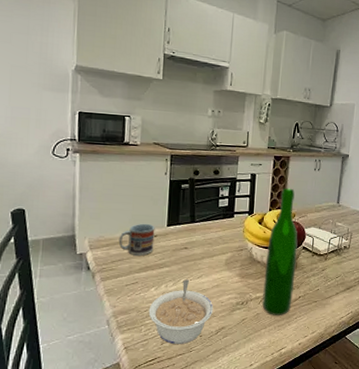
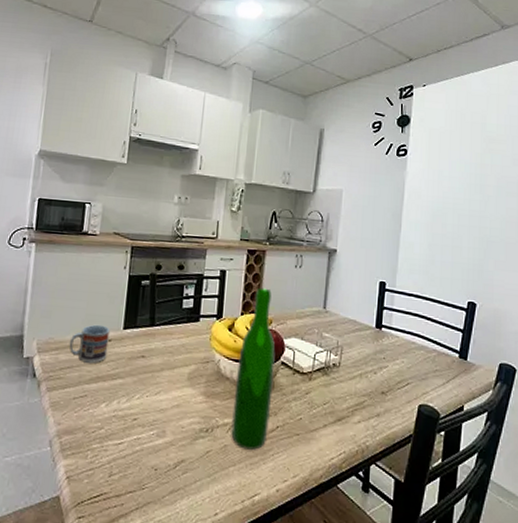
legume: present [148,279,214,345] -> none [96,395,173,479]

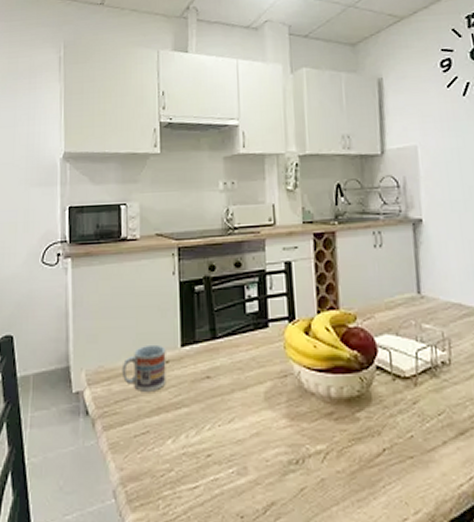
wine bottle: present [231,287,275,450] -> none [322,277,373,482]

